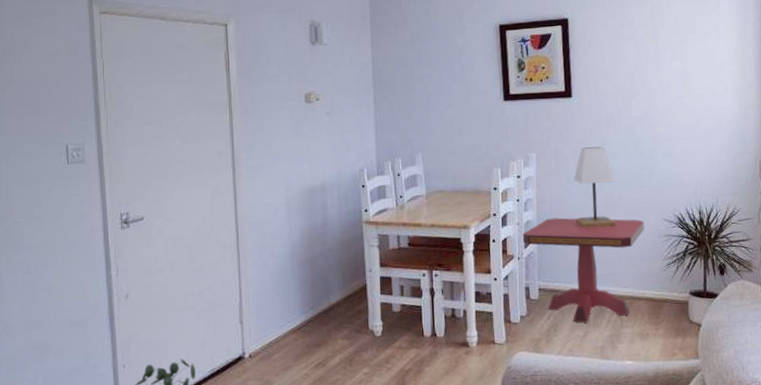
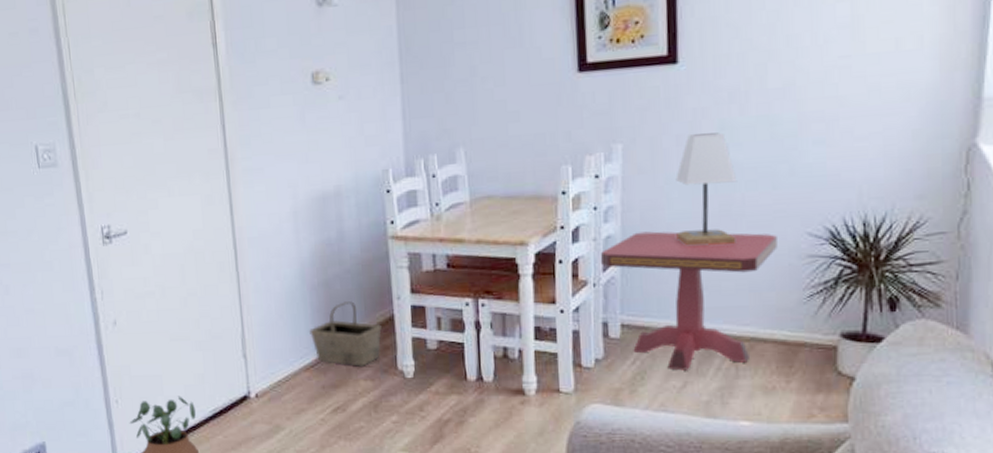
basket: none [297,274,357,328] -> present [309,301,382,367]

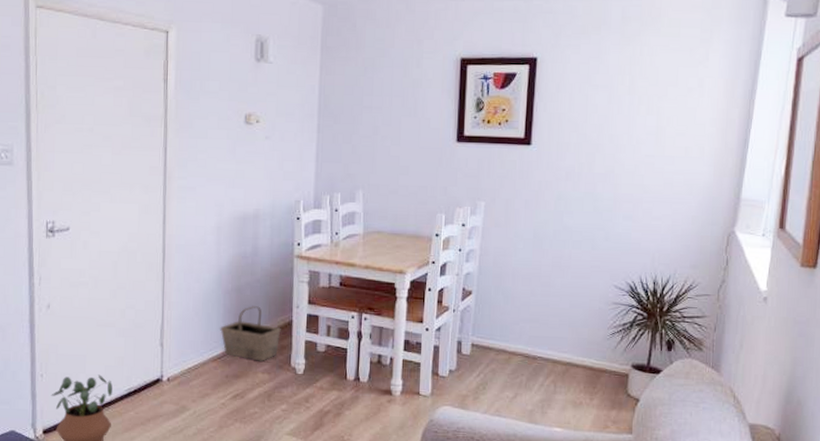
side table: present [600,231,777,371] -> none [460,272,592,385]
lamp: present [676,132,738,246] -> none [519,201,567,288]

